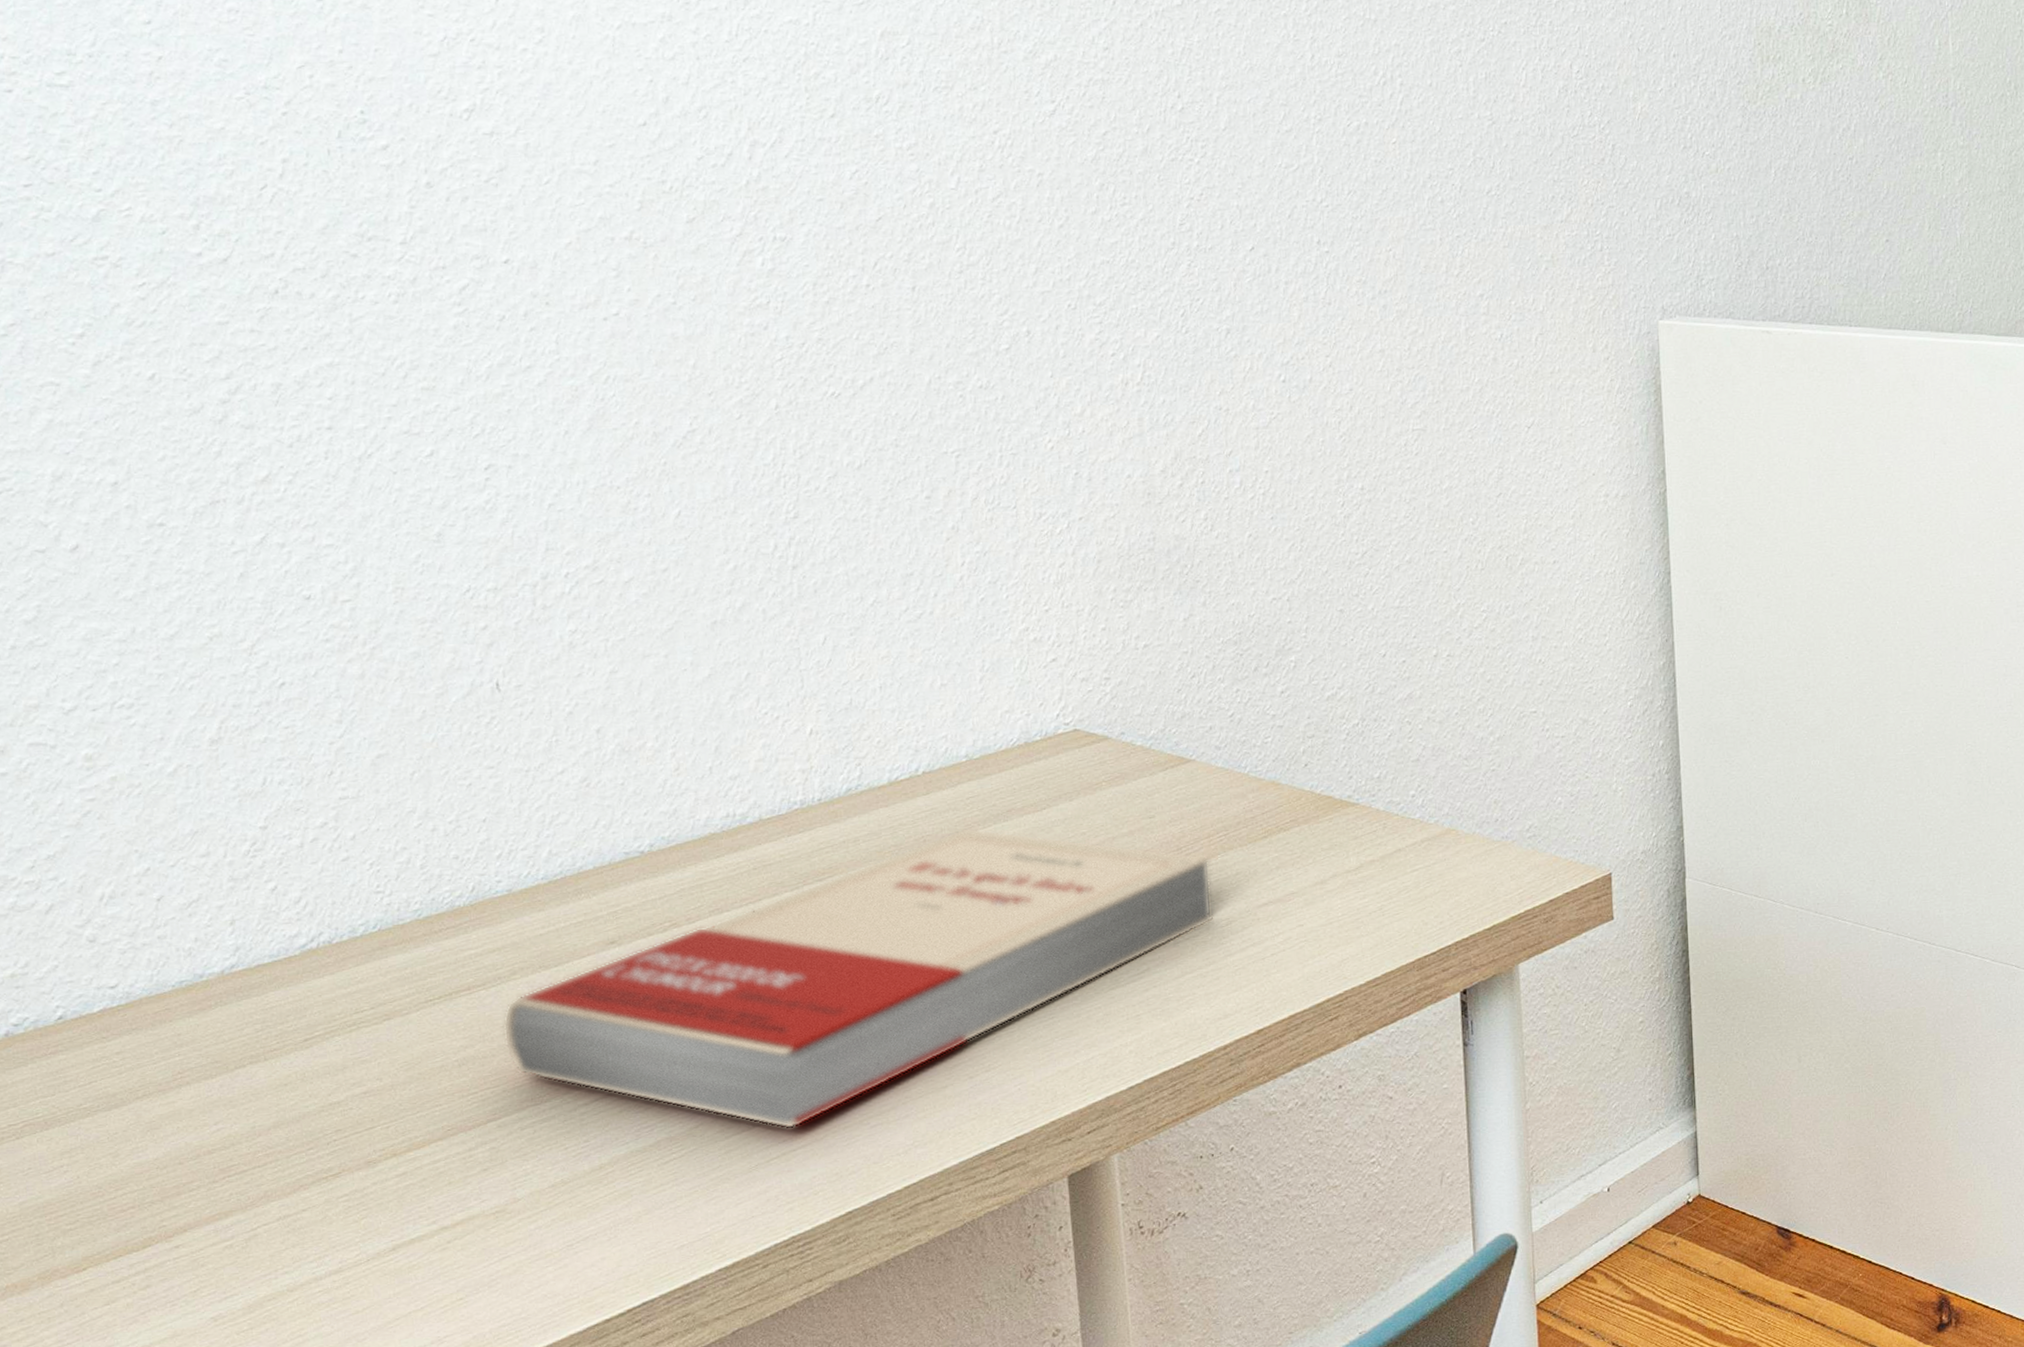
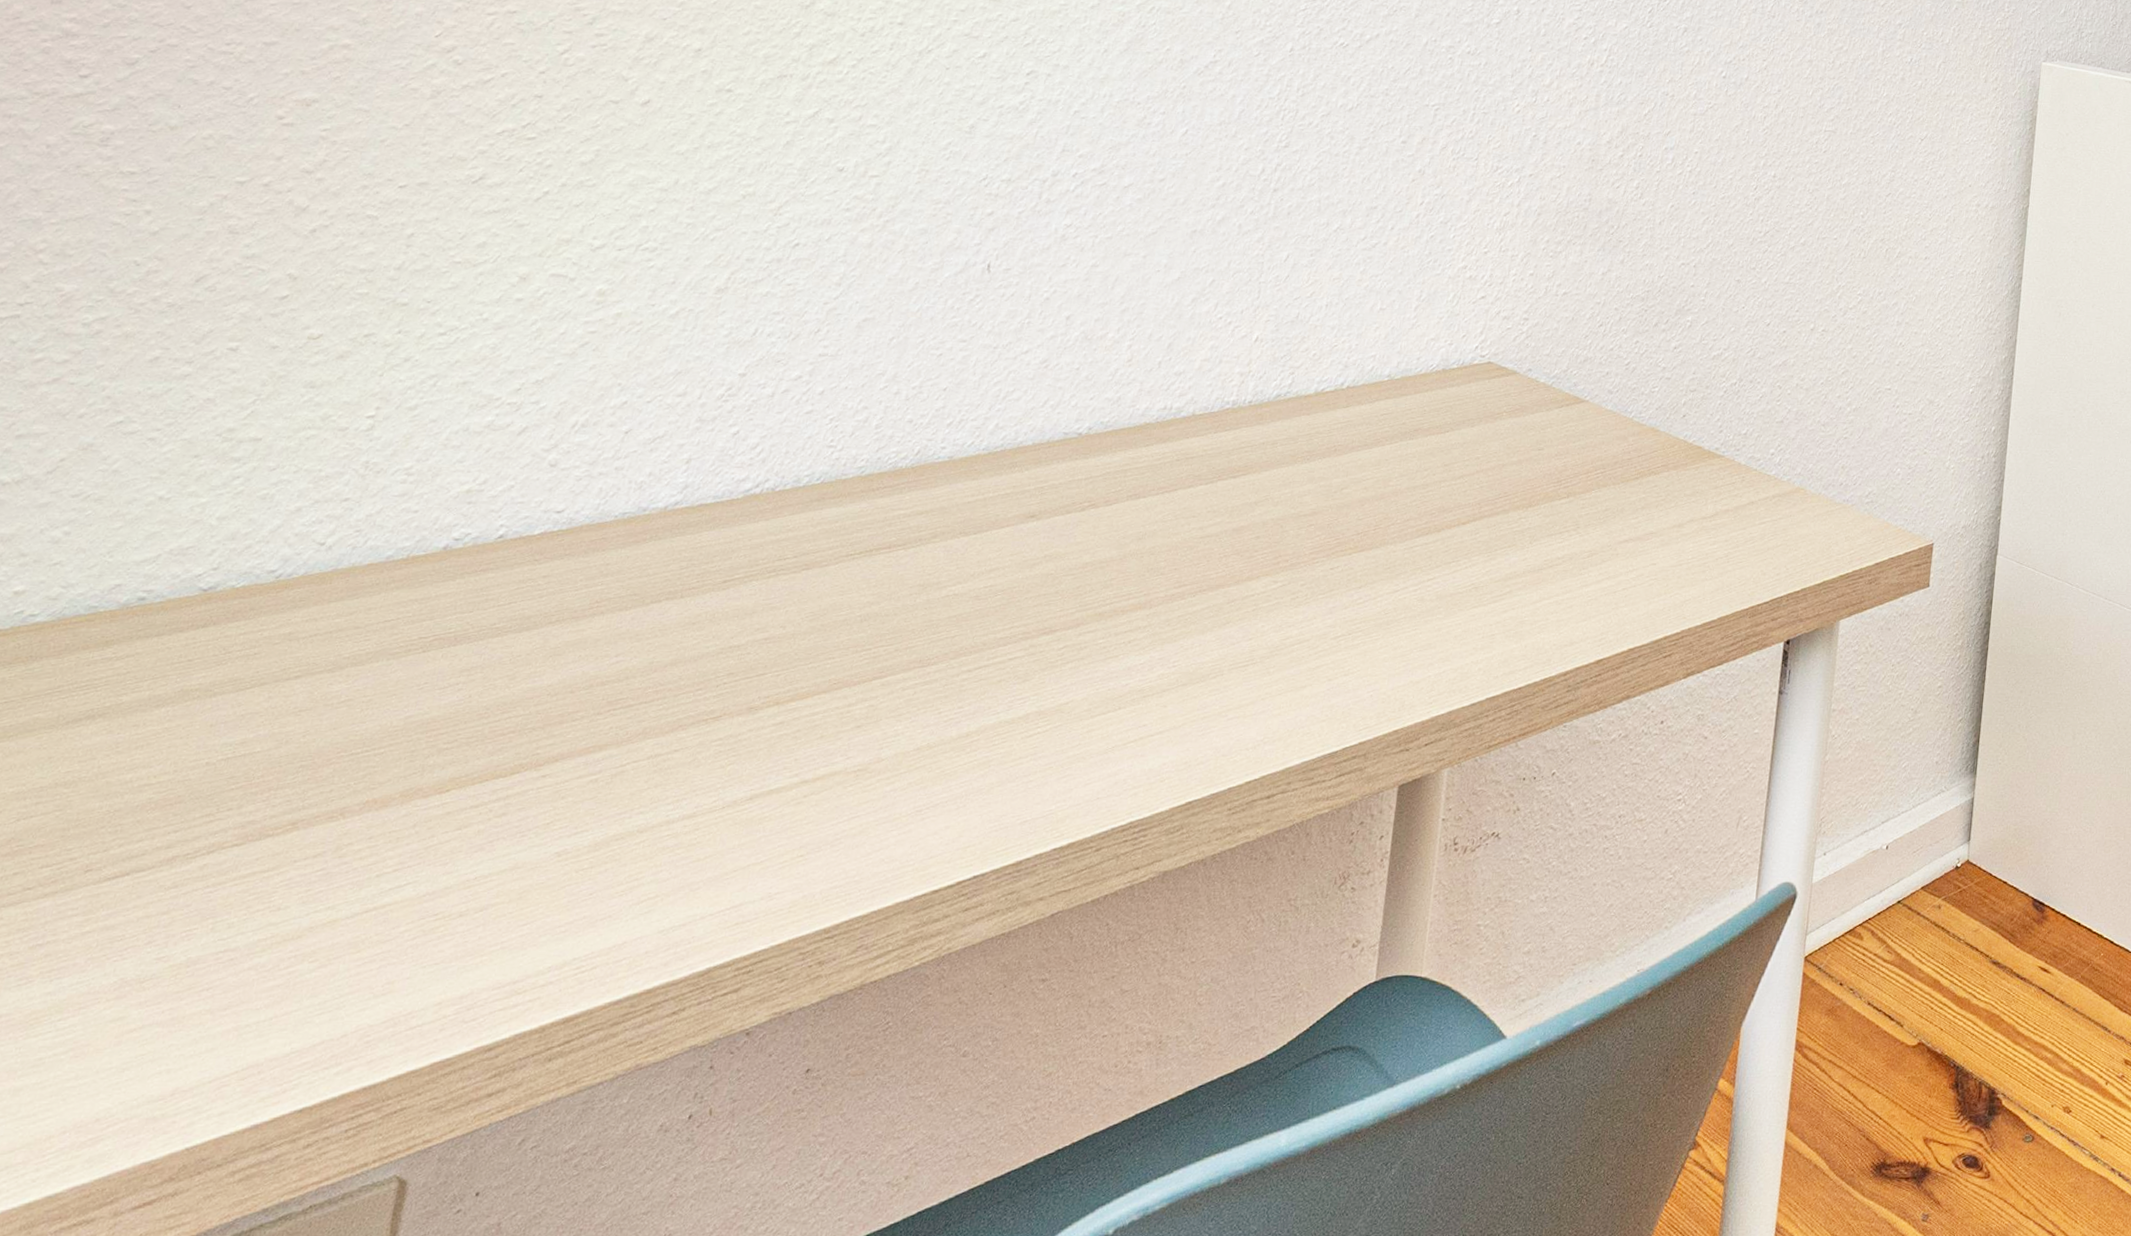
book: present [503,827,1214,1129] -> none [908,441,1585,714]

